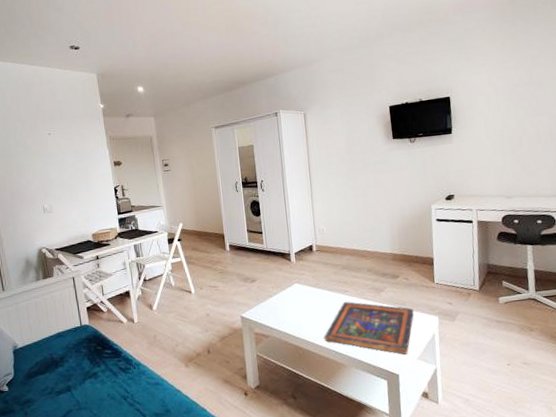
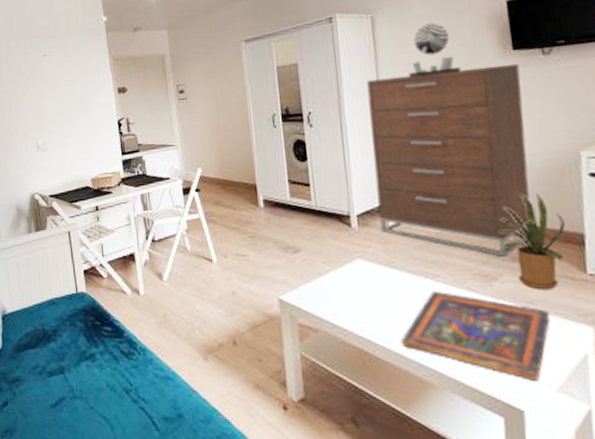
dresser: none [301,148,403,276] -> present [366,64,531,257]
decorative sphere: none [328,119,362,156] -> present [408,23,462,77]
house plant: none [382,233,423,296] -> present [496,192,565,291]

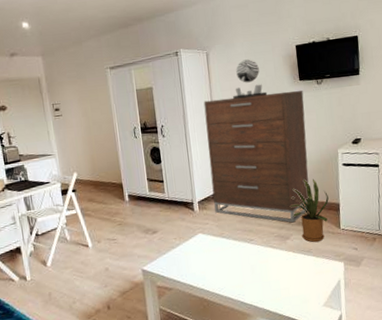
painted panel: present [401,290,551,381] -> none [229,250,320,302]

